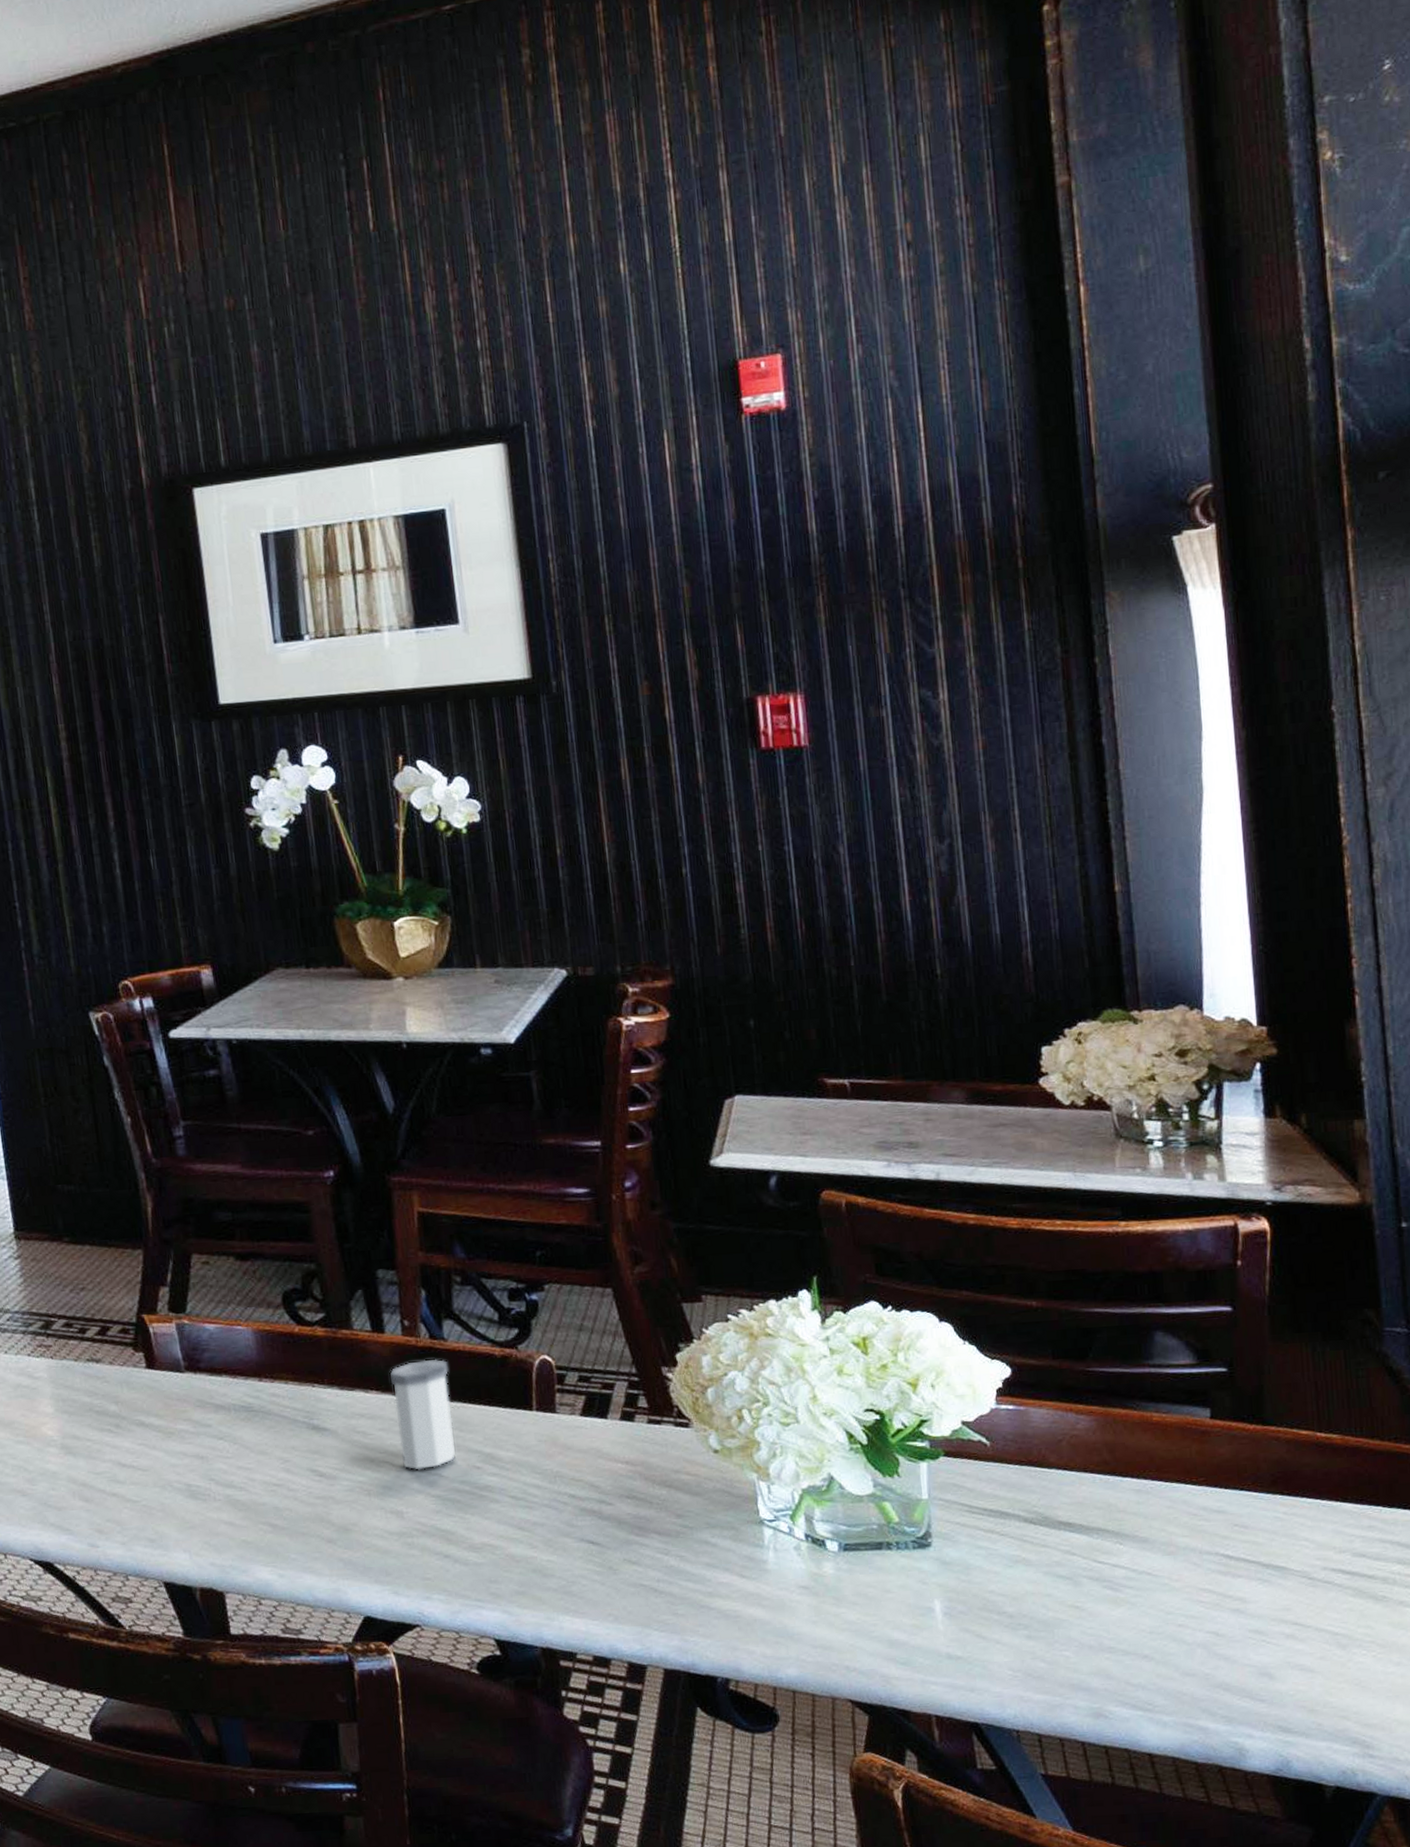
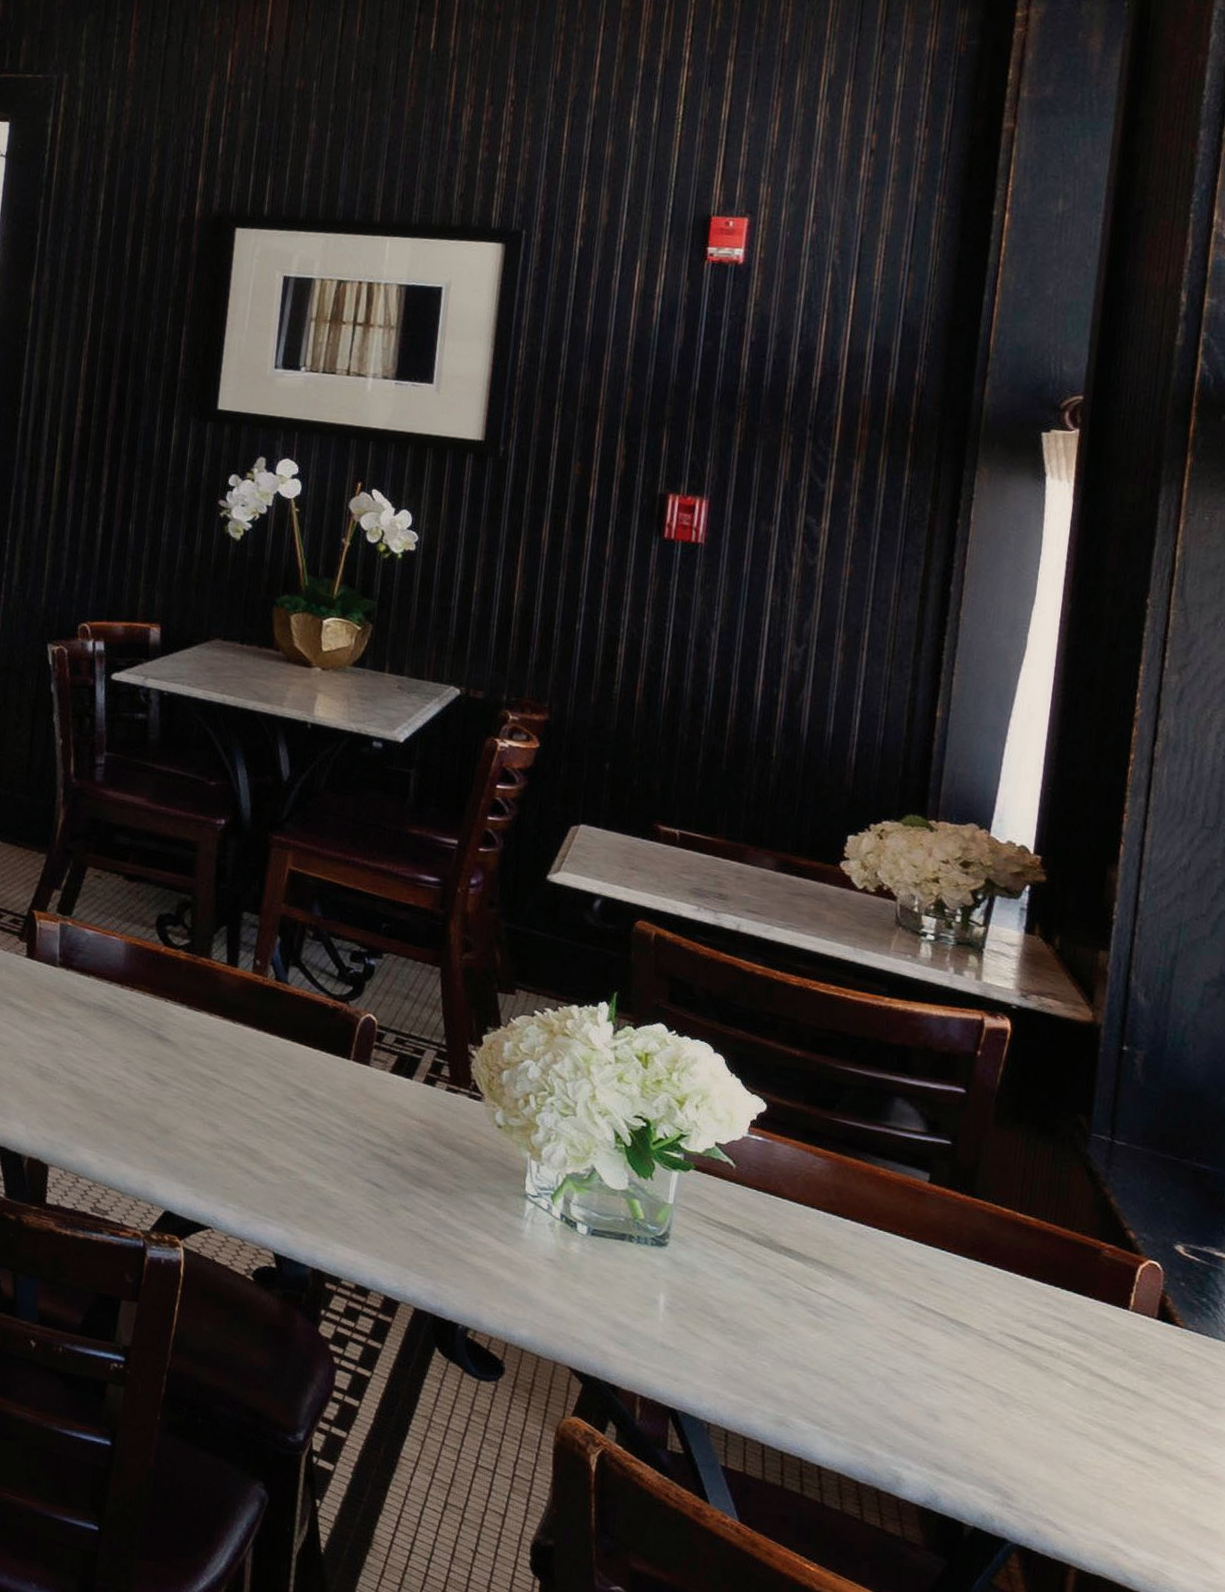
salt shaker: present [390,1359,456,1470] -> none [228,997,286,1093]

